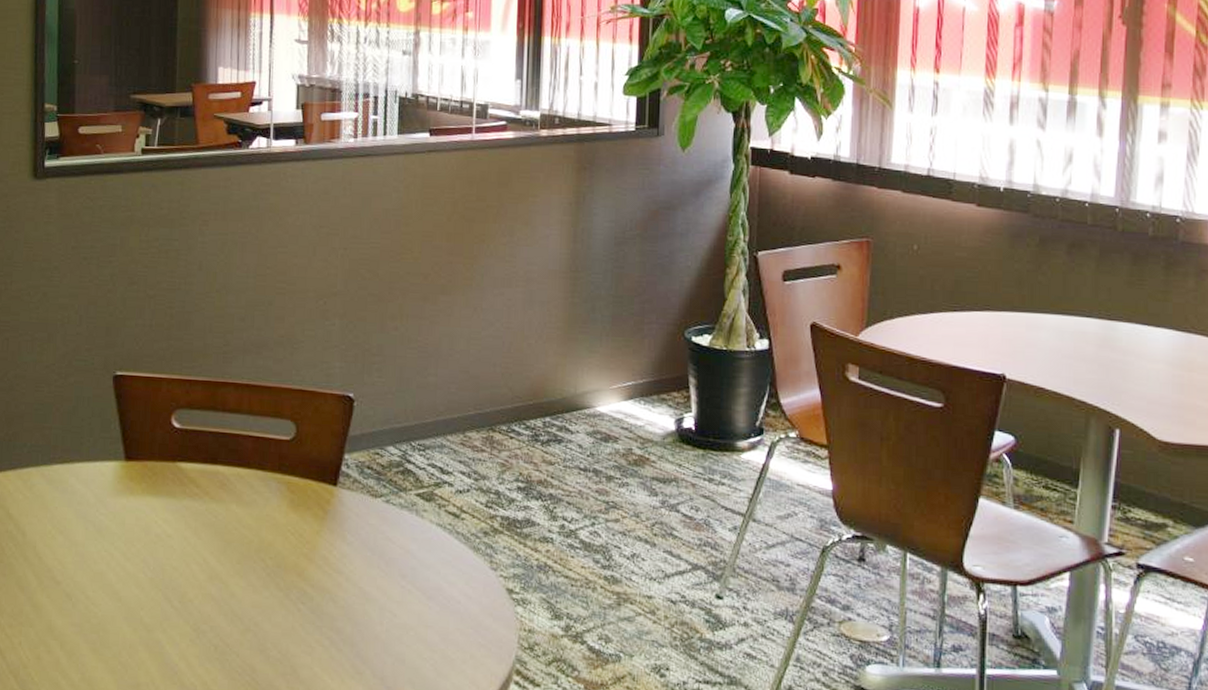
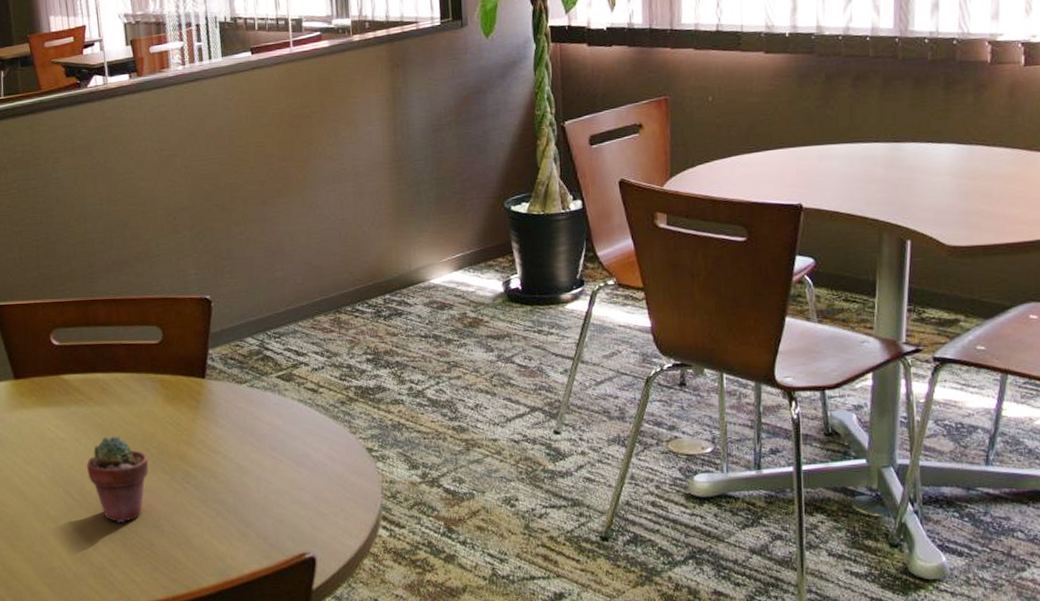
potted succulent: none [192,539,262,641] -> present [87,435,149,523]

